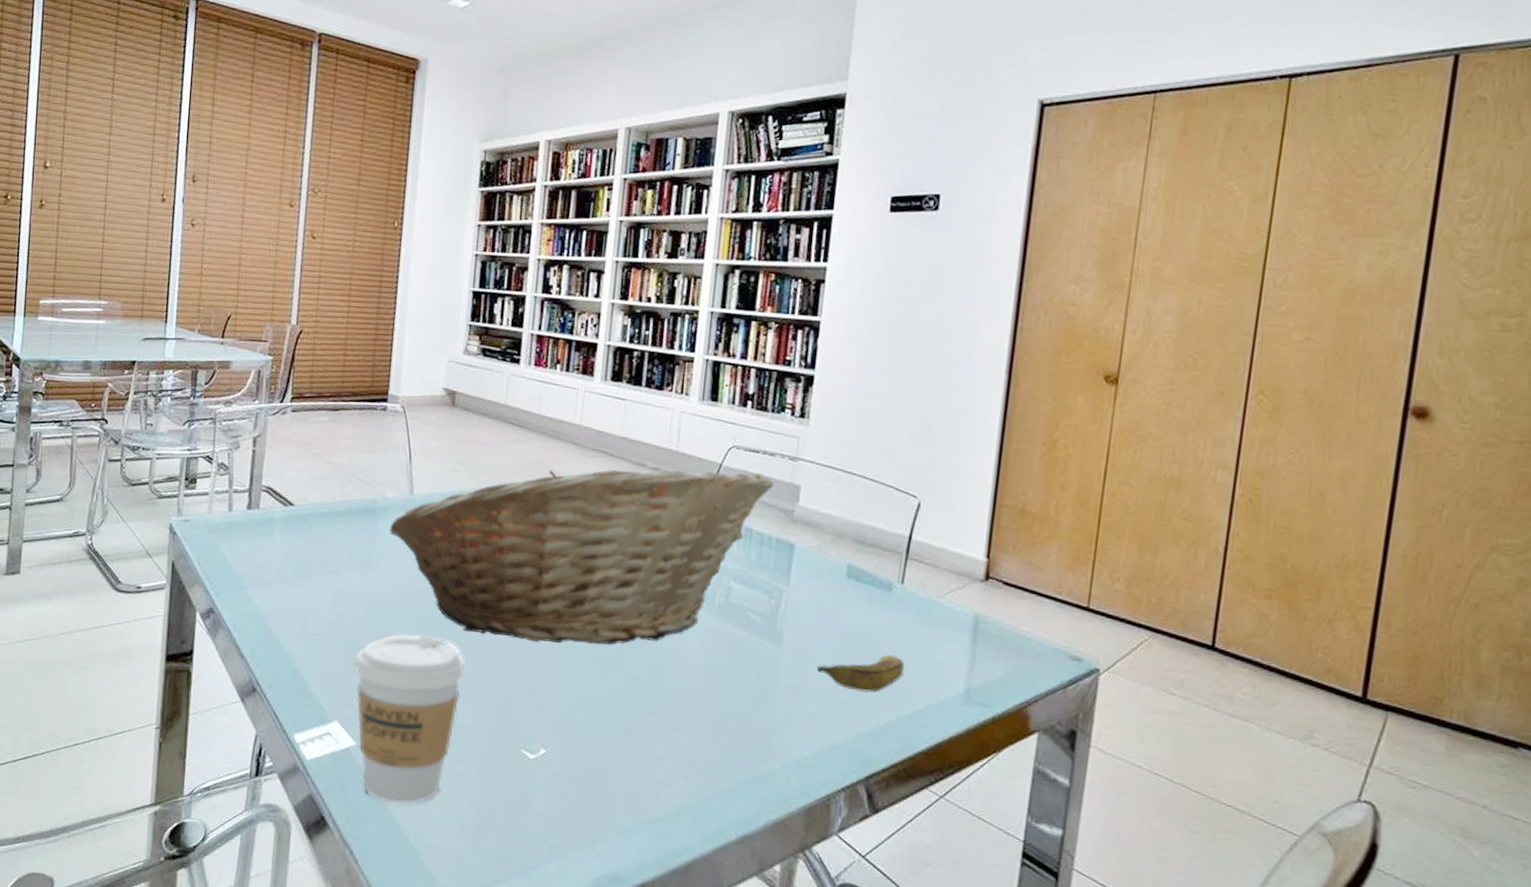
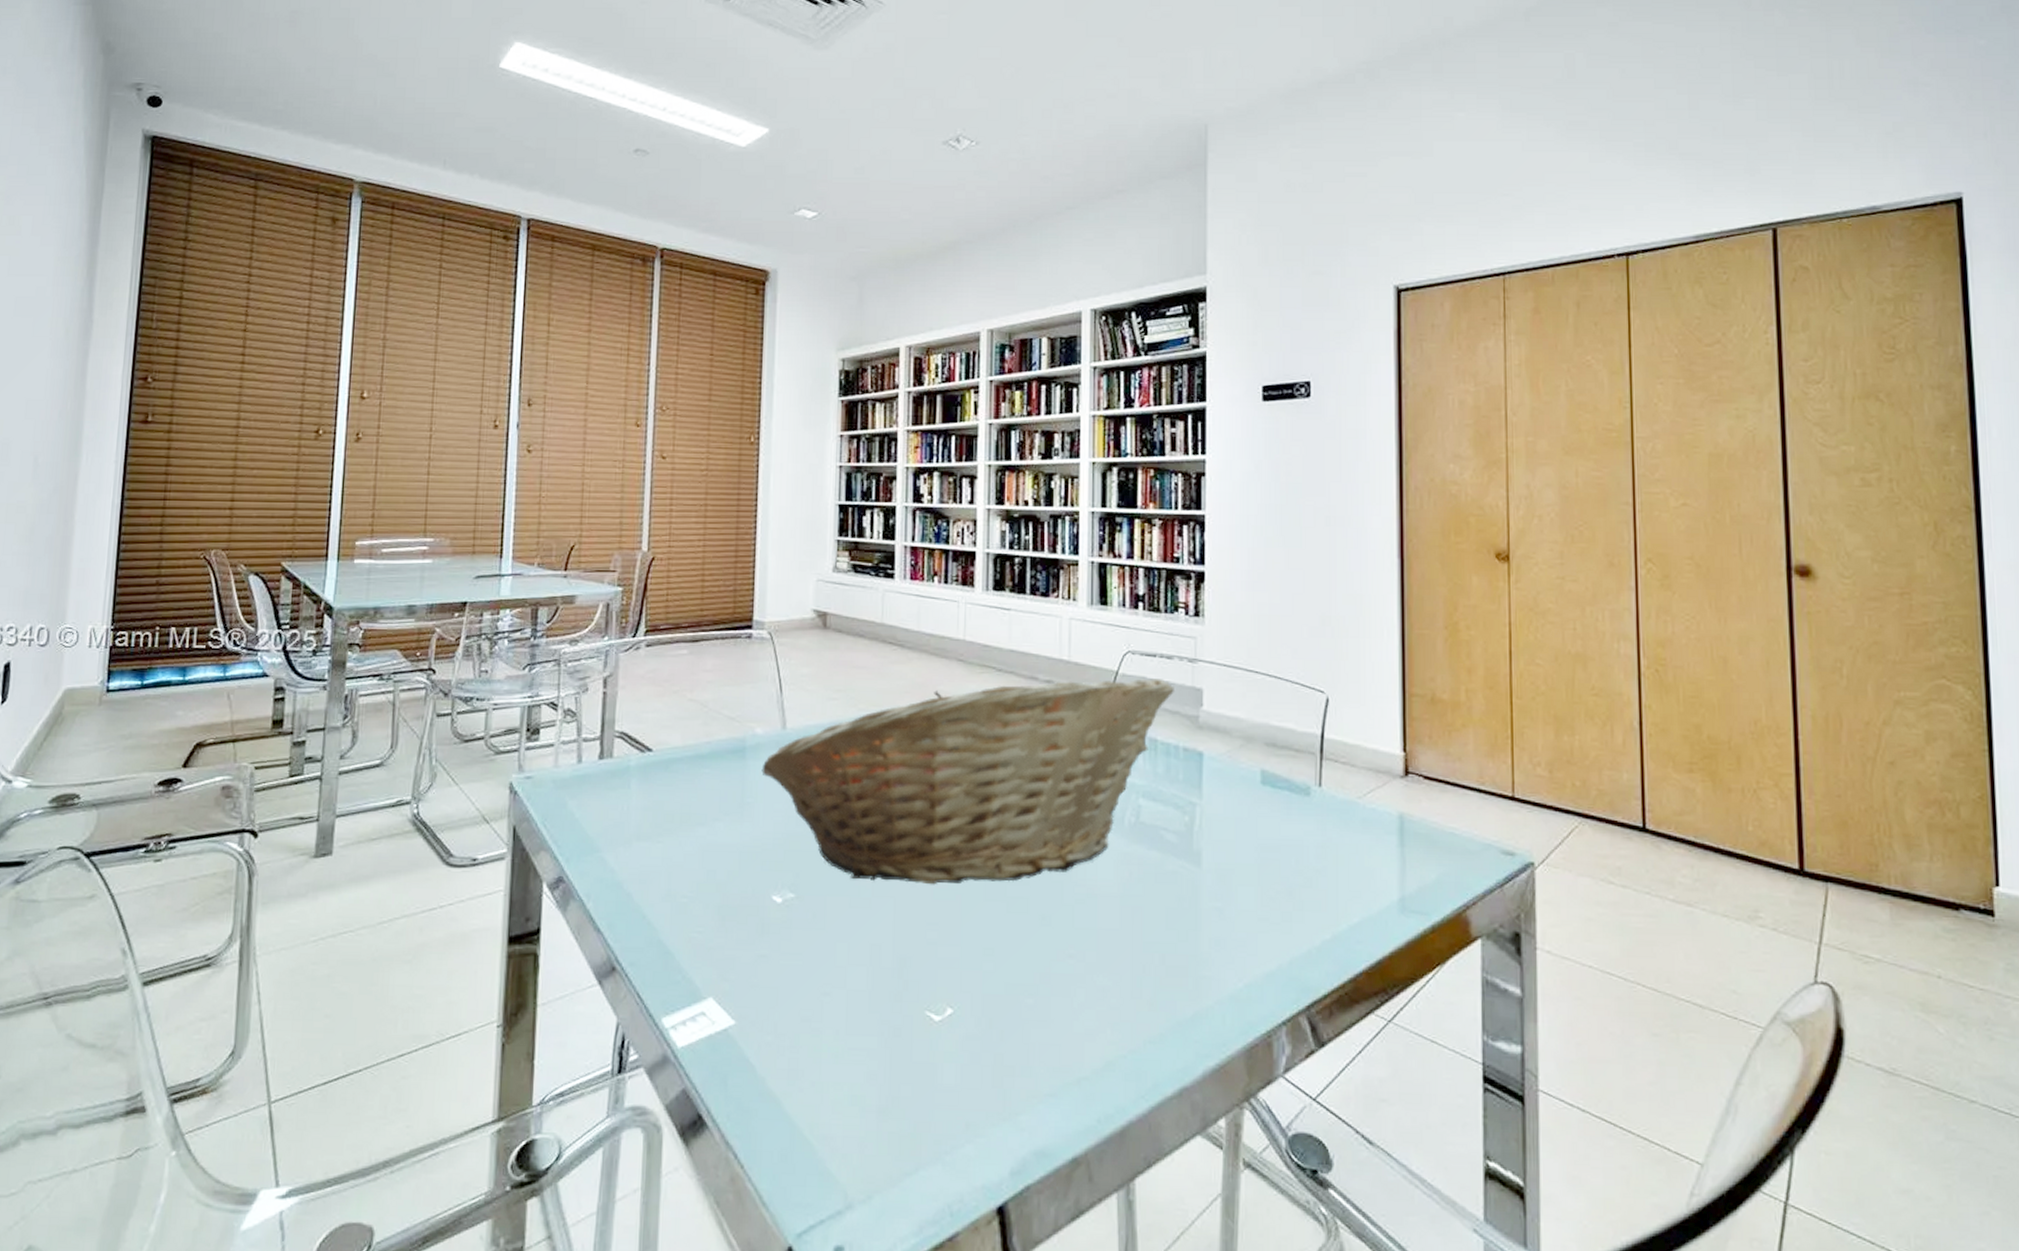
coffee cup: present [355,633,465,805] -> none [729,888,855,1090]
banana: present [816,654,905,693] -> none [1240,865,1333,910]

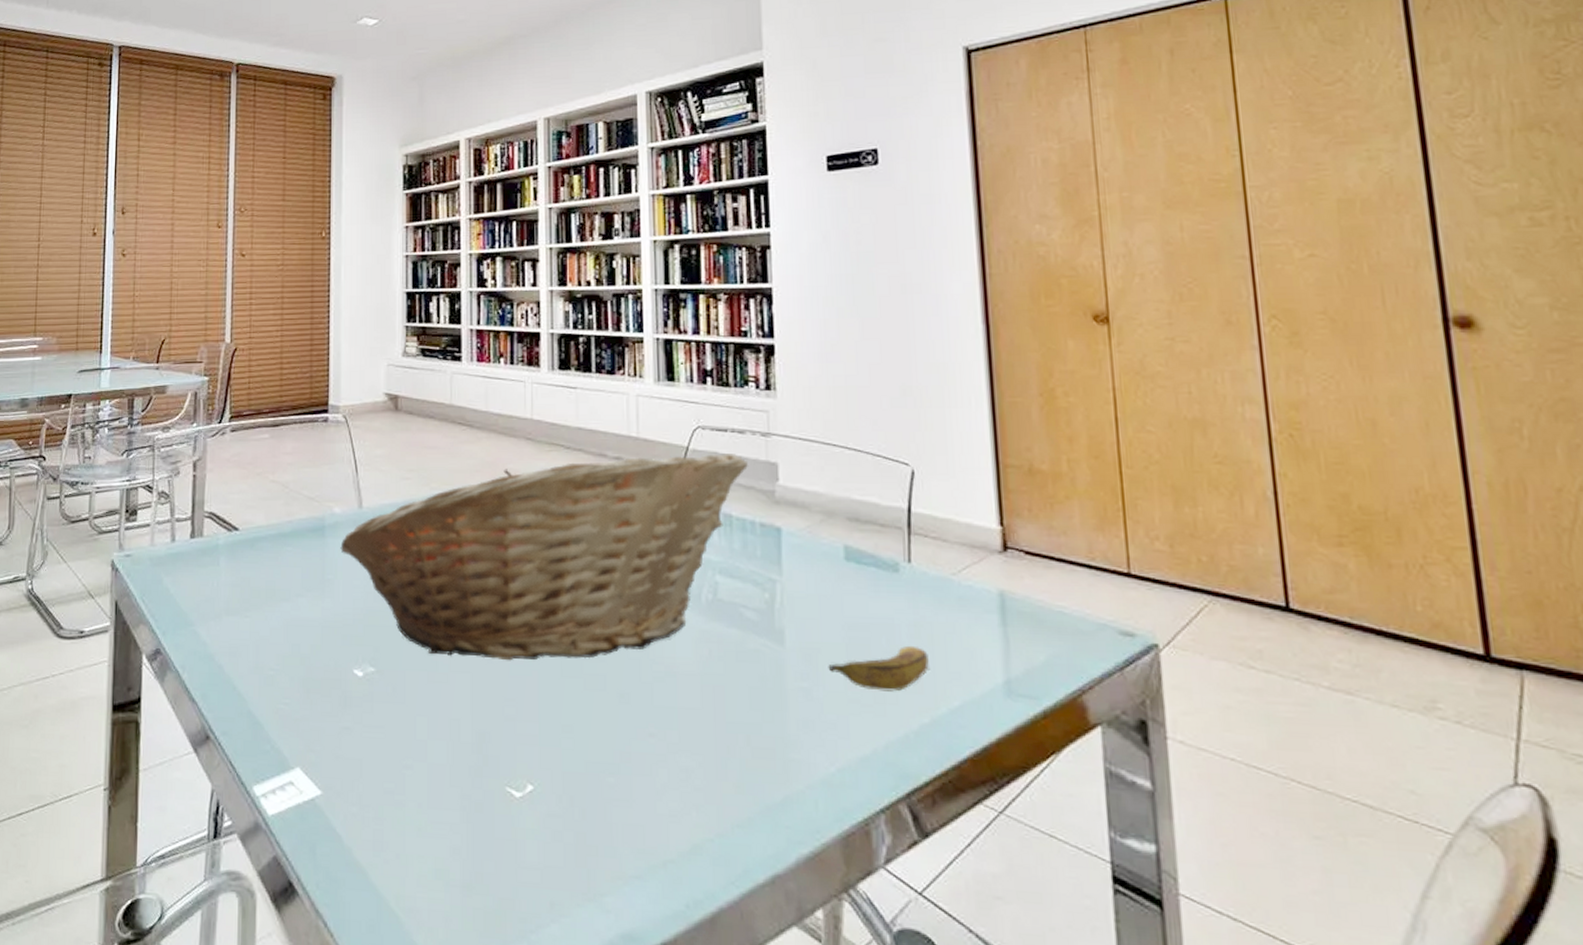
banana: none [1240,865,1333,910] -> present [828,645,929,692]

